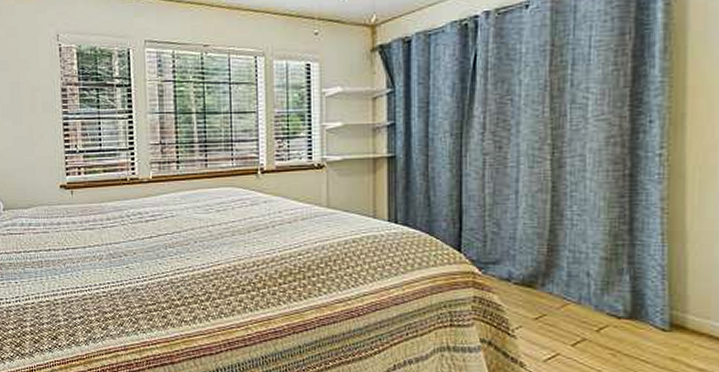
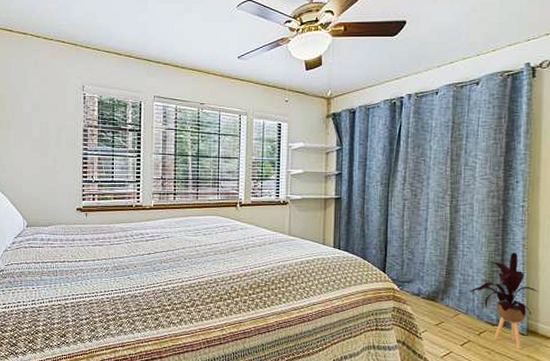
house plant: none [580,219,686,350] -> present [468,253,538,350]

